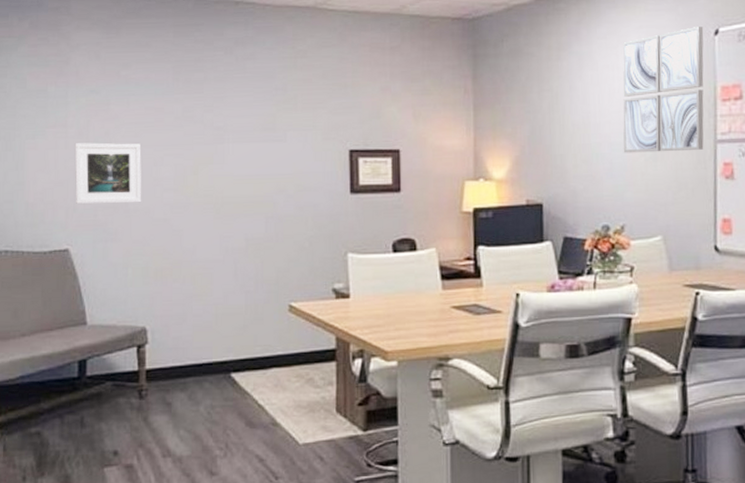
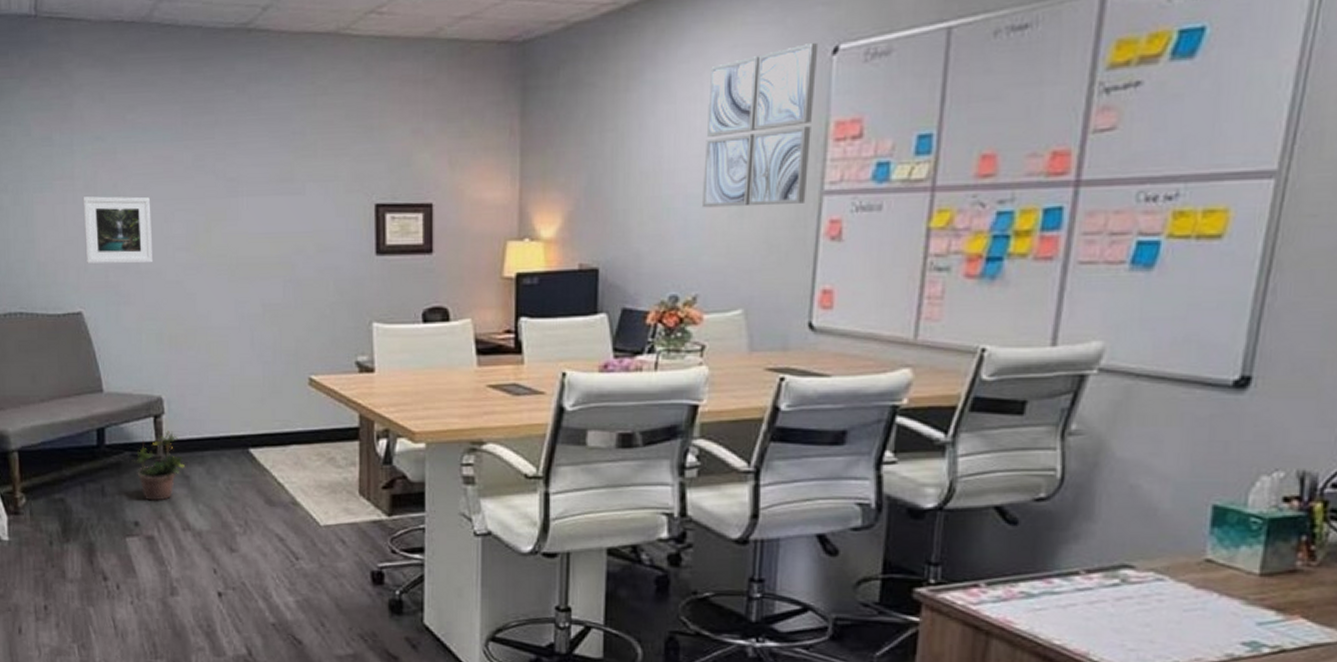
potted plant: none [113,360,167,429] -> present [132,431,185,501]

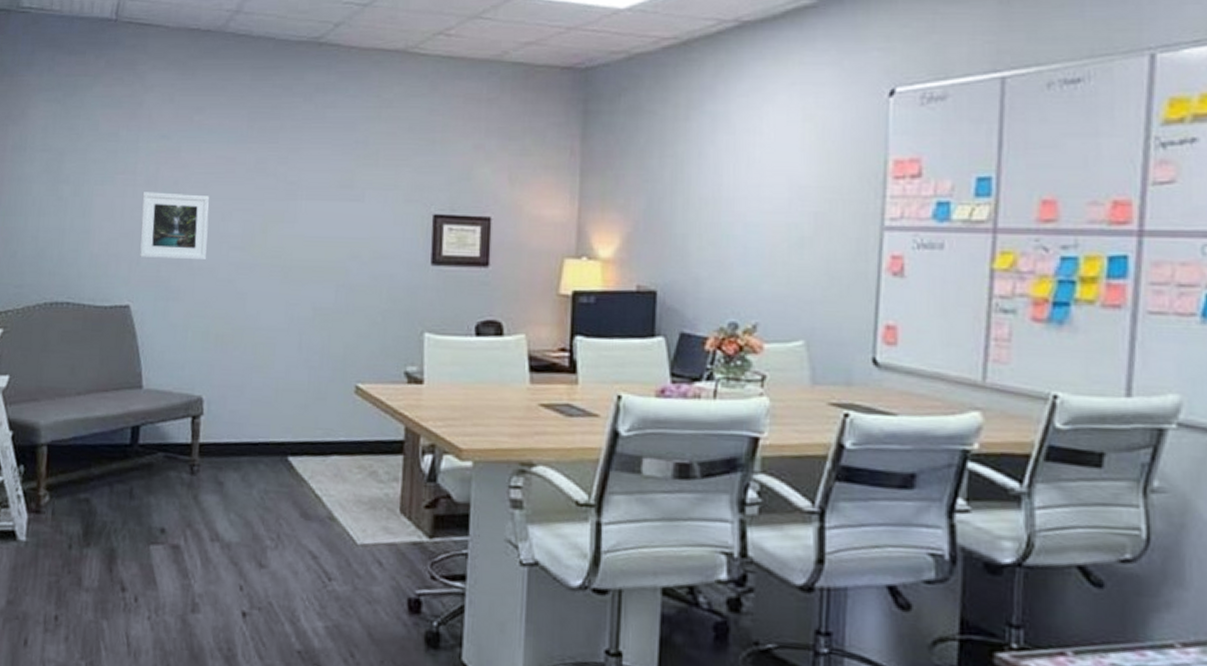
potted plant: present [132,431,185,501] -> none [164,433,219,508]
wall art: present [701,43,819,208] -> none [761,85,875,238]

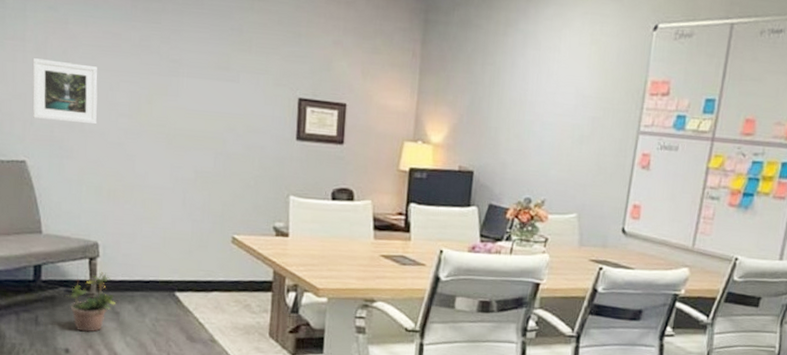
potted plant: none [164,433,219,508] -> present [66,272,115,332]

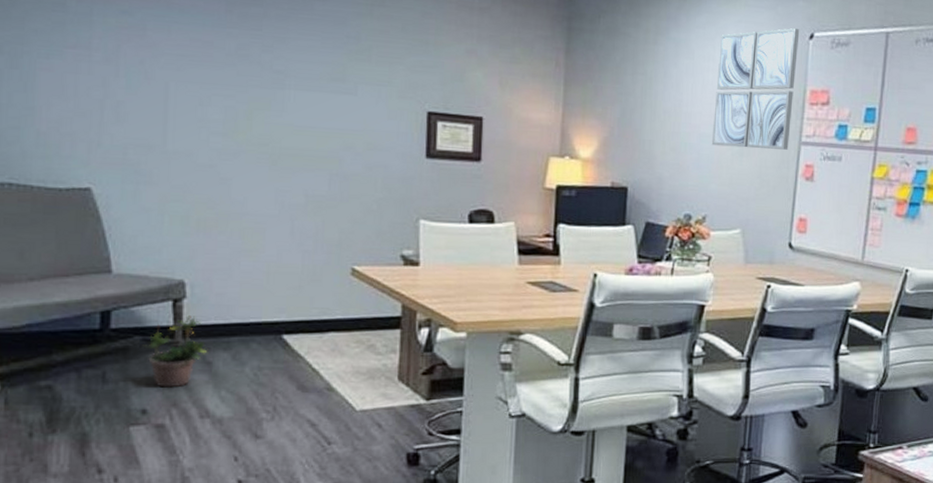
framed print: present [32,58,98,125] -> none [100,69,185,145]
wall art: none [553,19,645,139] -> present [711,28,800,150]

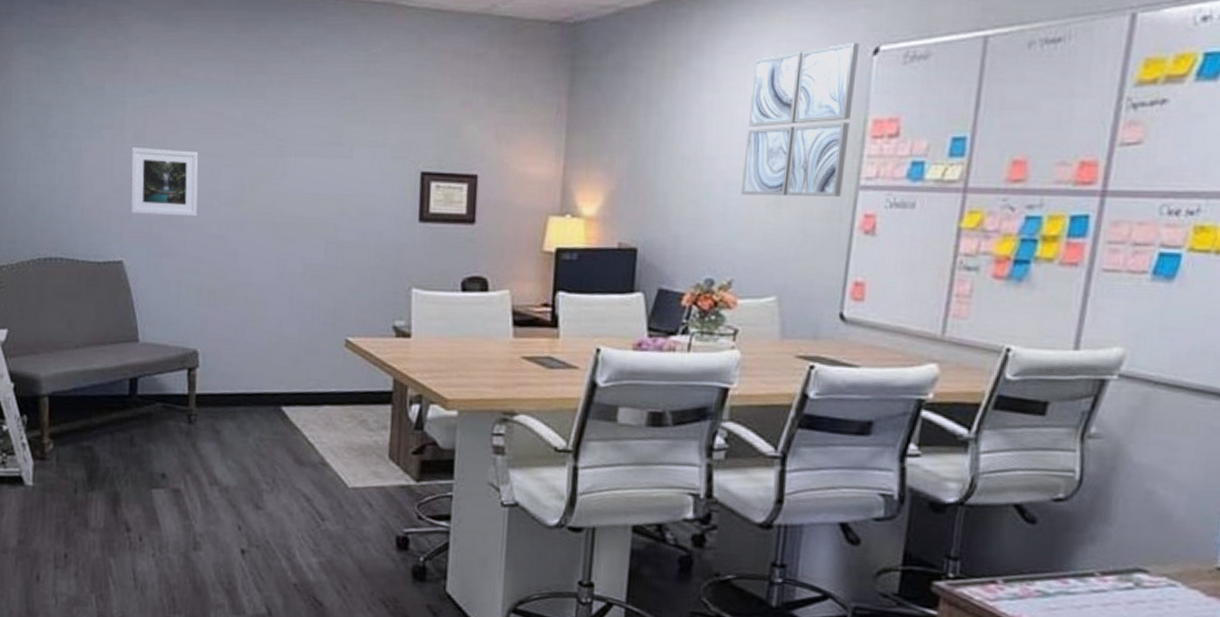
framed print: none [100,69,185,145] -> present [130,147,199,217]
potted plant: present [142,315,207,388] -> none [163,384,216,454]

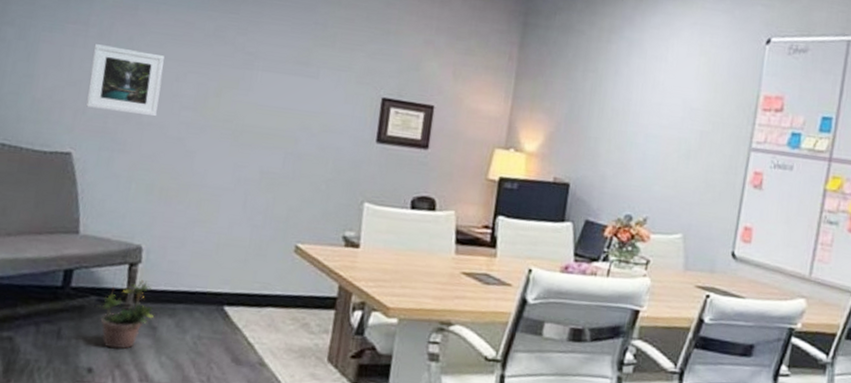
potted plant: none [163,384,216,454] -> present [97,280,154,349]
wall art: present [740,43,860,197] -> none [658,32,757,156]

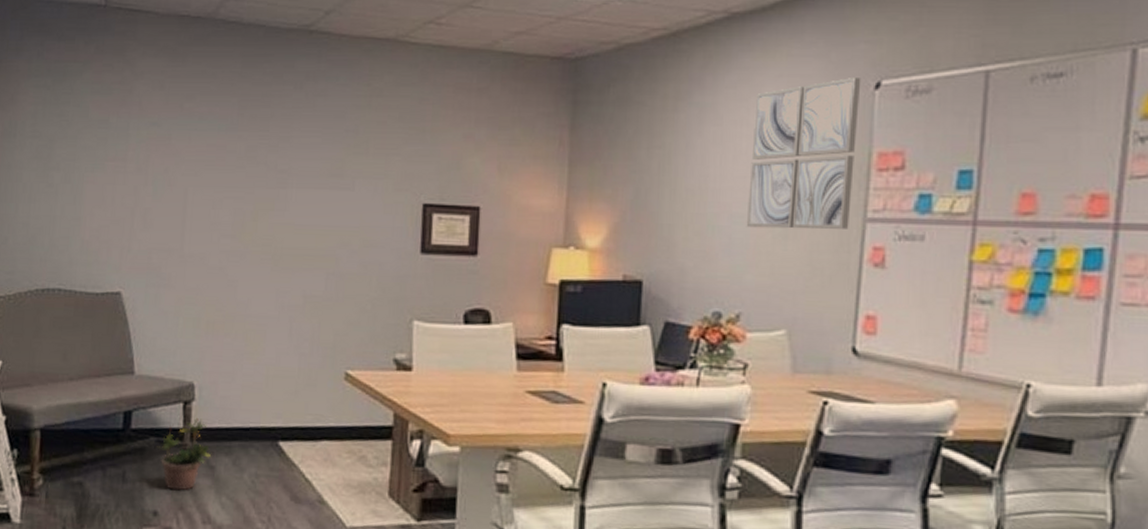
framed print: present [86,44,166,117] -> none [131,179,201,248]
wall art: none [658,32,757,156] -> present [746,78,861,230]

